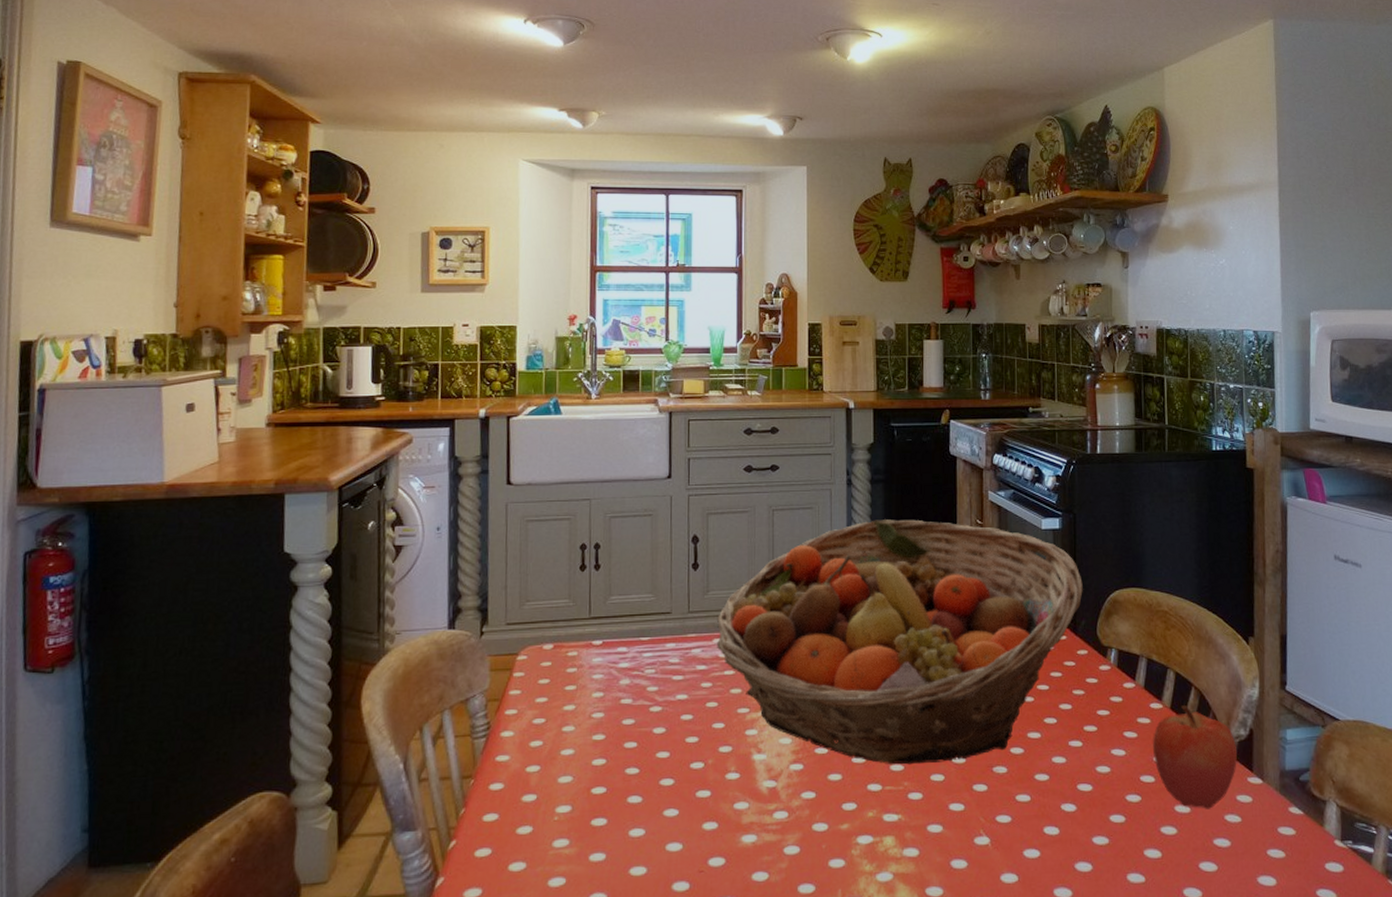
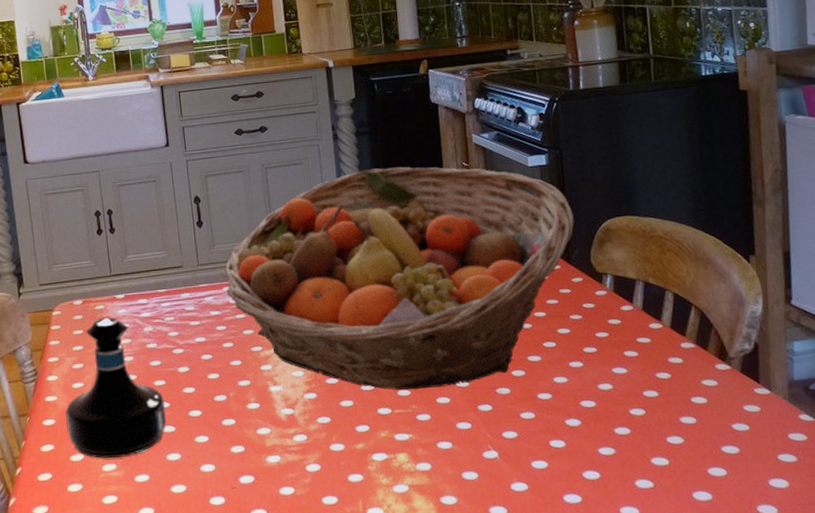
tequila bottle: none [516,665,633,833] -> present [65,317,166,459]
apple: present [1153,705,1237,809] -> none [654,324,743,420]

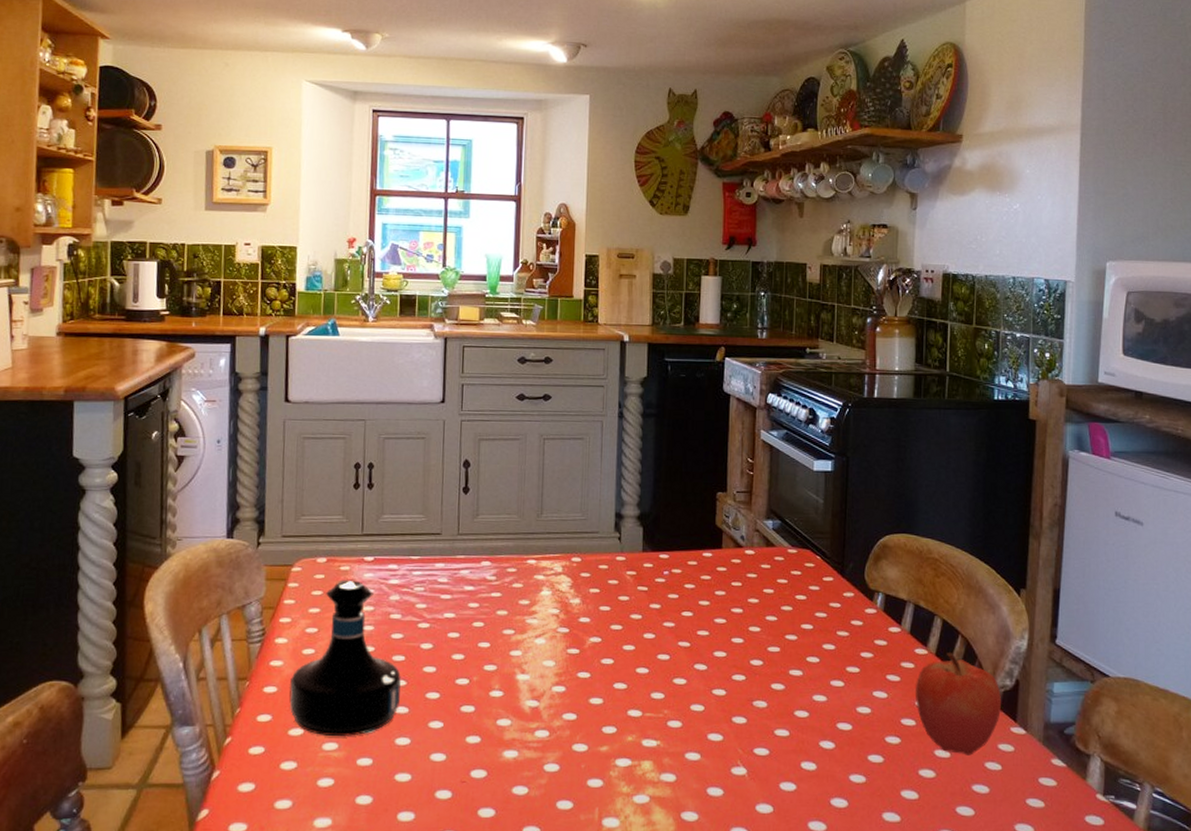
fruit basket: present [224,166,574,390] -> none [485,453,853,694]
apple: none [654,324,743,420] -> present [916,653,1001,756]

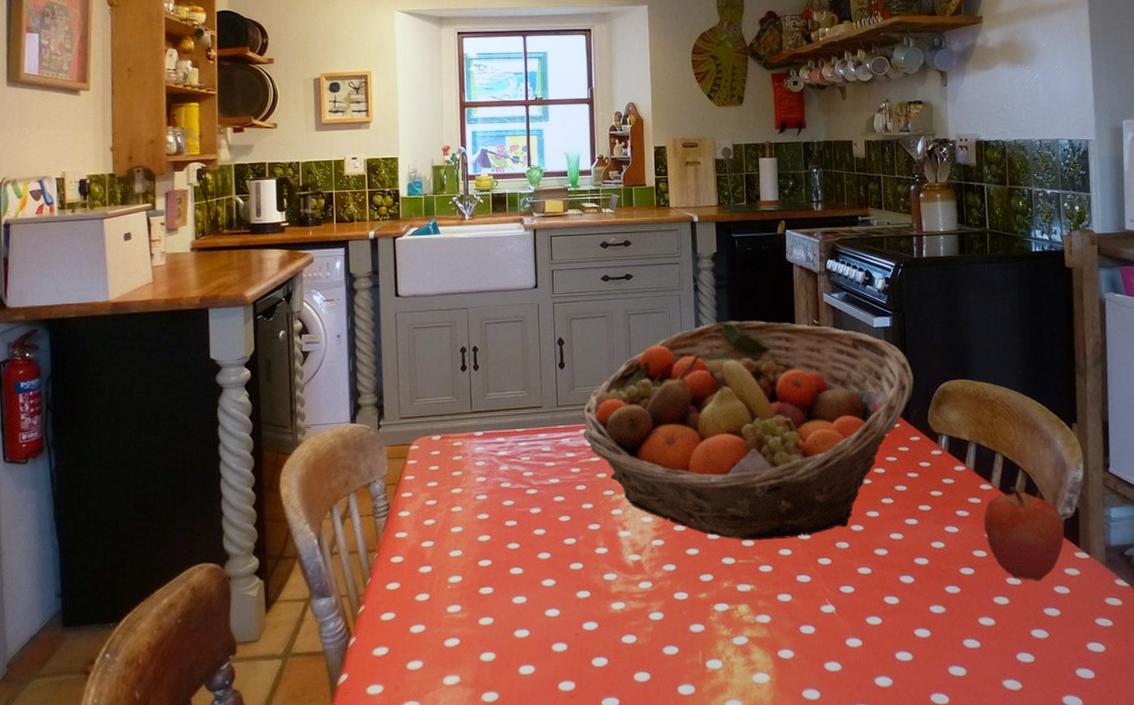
tequila bottle: present [289,580,401,737] -> none [414,454,514,600]
fruit basket: none [485,453,853,694] -> present [582,320,914,541]

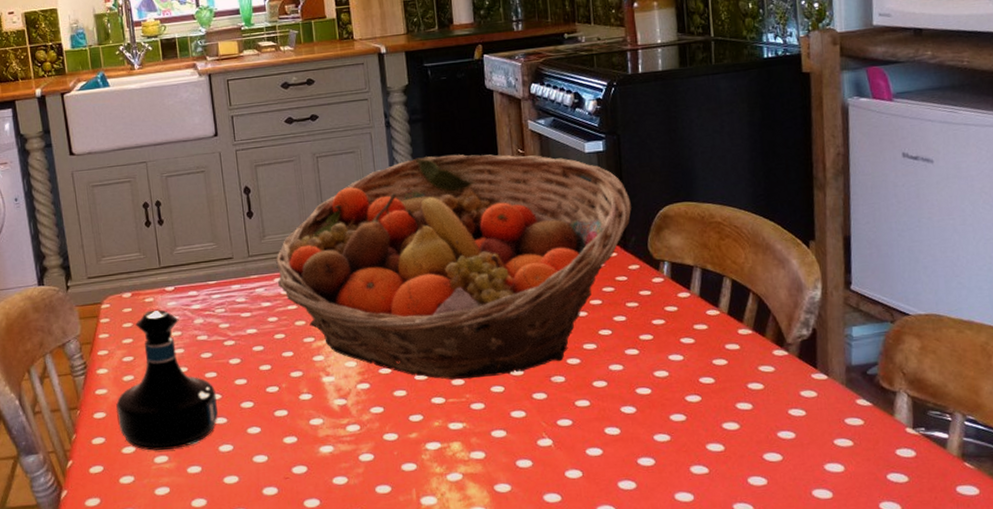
tequila bottle: none [414,454,514,600] -> present [115,309,218,451]
apple: present [984,486,1064,581] -> none [711,310,800,405]

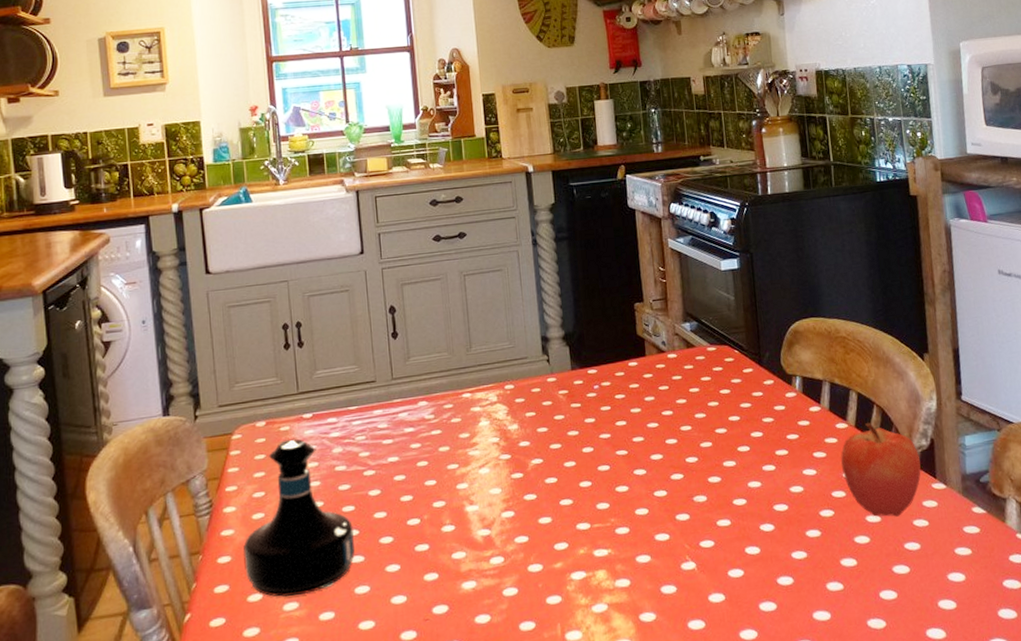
fruit basket: present [275,154,632,380] -> none [419,272,765,504]
apple: none [711,310,800,405] -> present [841,423,921,517]

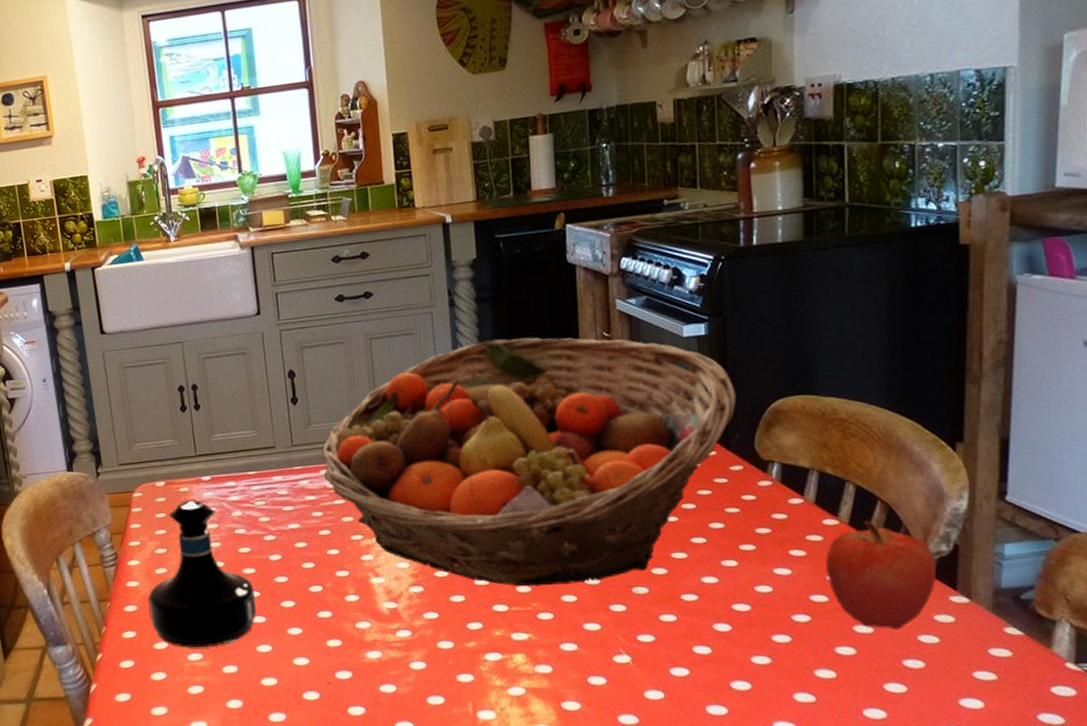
fruit basket: none [419,272,765,504] -> present [321,337,736,586]

